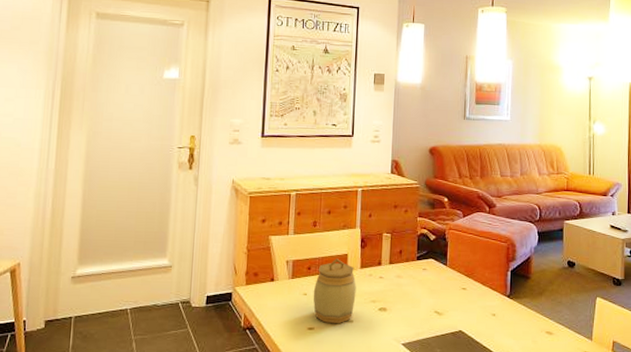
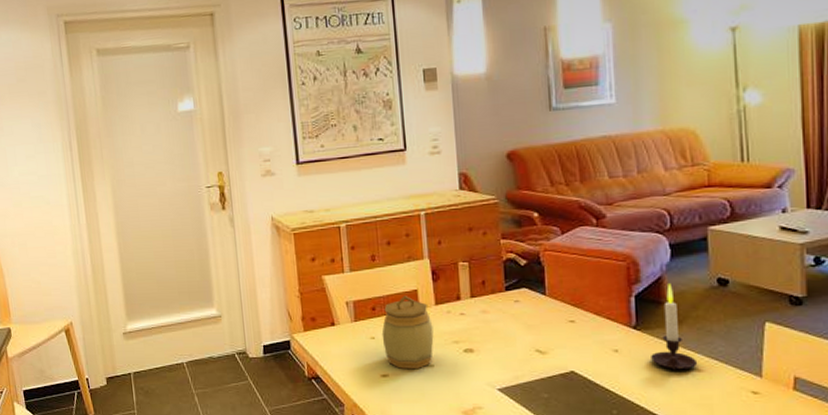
candle: none [518,263,550,332] -> present [651,284,698,370]

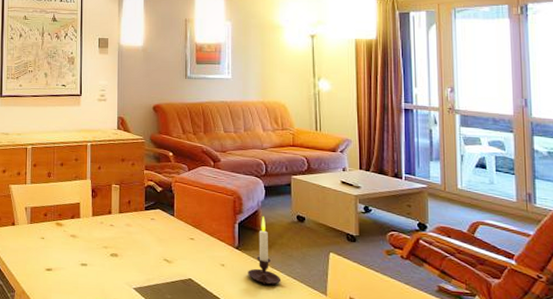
jar: present [381,296,434,369] -> none [50,207,89,266]

